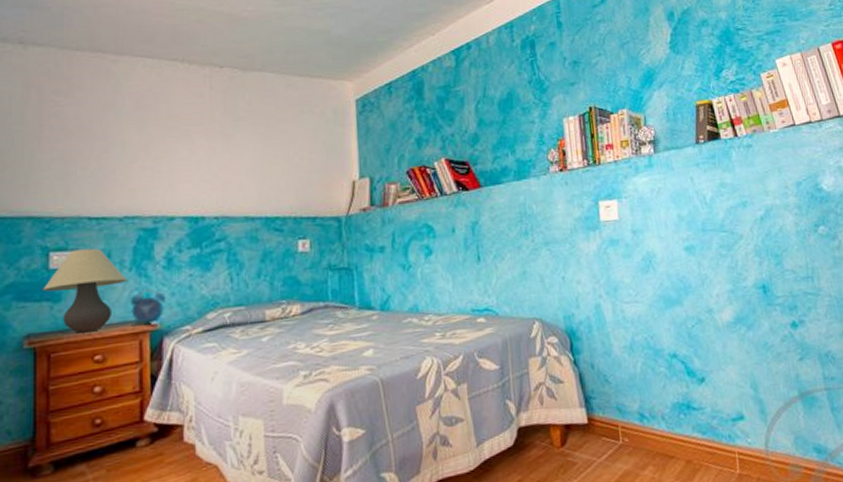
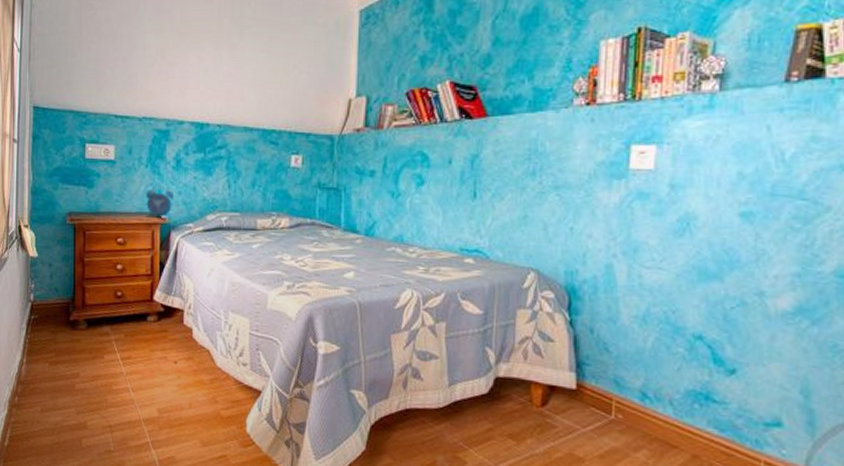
table lamp: present [42,248,127,333] -> none [80,144,144,217]

